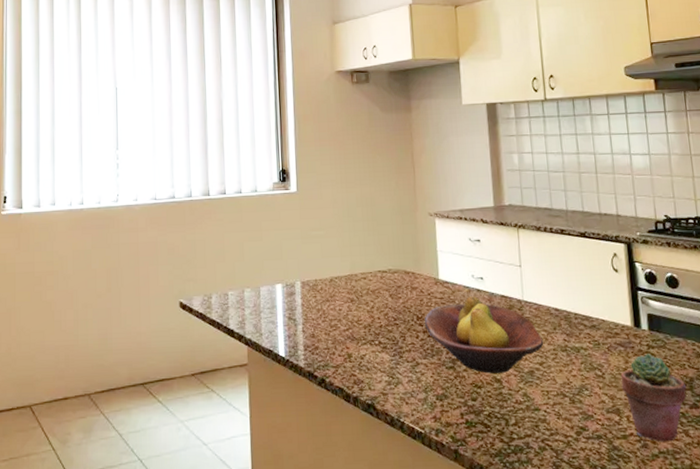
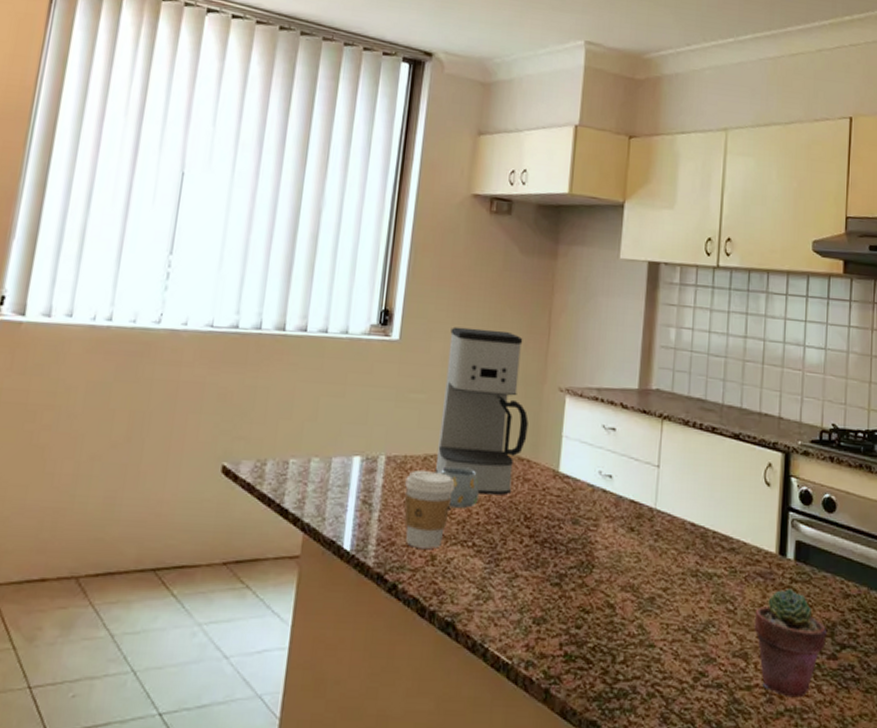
coffee cup: none [319,289,358,349] -> present [404,469,455,549]
coffee maker: none [335,174,409,303] -> present [435,326,529,495]
mug: none [345,284,378,315] -> present [440,466,479,508]
fruit bowl: present [424,296,544,374] -> none [532,497,672,597]

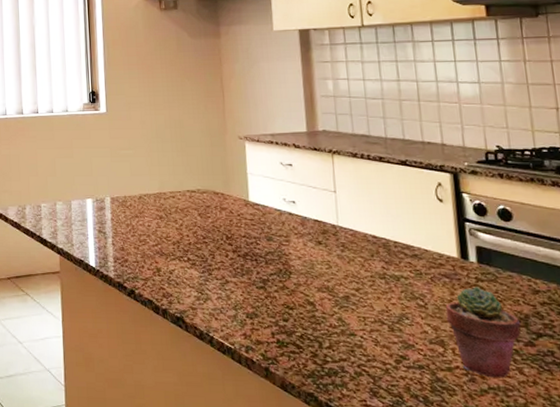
coffee cup: present [404,469,455,549] -> none [128,206,167,263]
coffee maker: present [435,326,529,495] -> none [144,97,218,221]
mug: present [440,466,479,508] -> none [154,202,187,232]

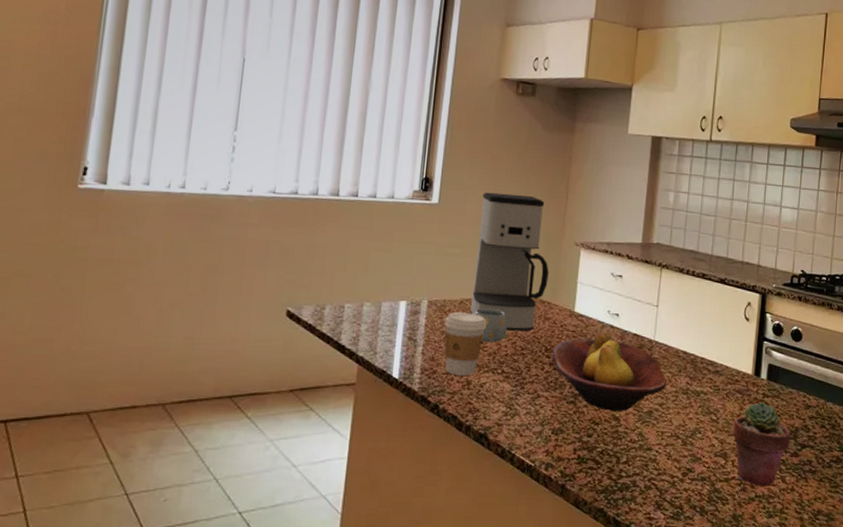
coffee cup: none [128,206,167,263] -> present [444,311,487,376]
coffee maker: none [144,97,218,221] -> present [469,192,549,331]
mug: none [154,202,187,232] -> present [474,308,507,342]
fruit bowl: none [233,219,360,296] -> present [552,332,667,411]

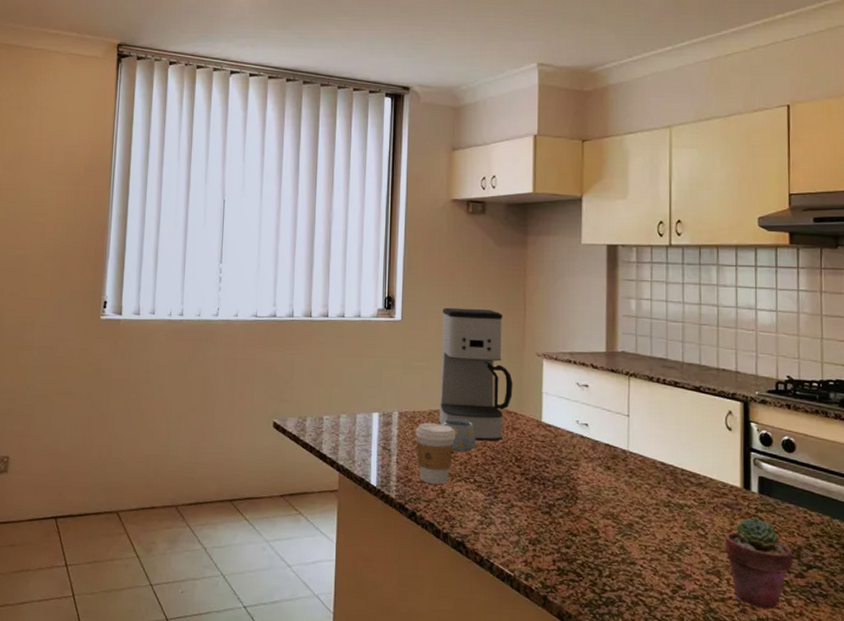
fruit bowl: present [552,332,667,411] -> none [522,442,646,523]

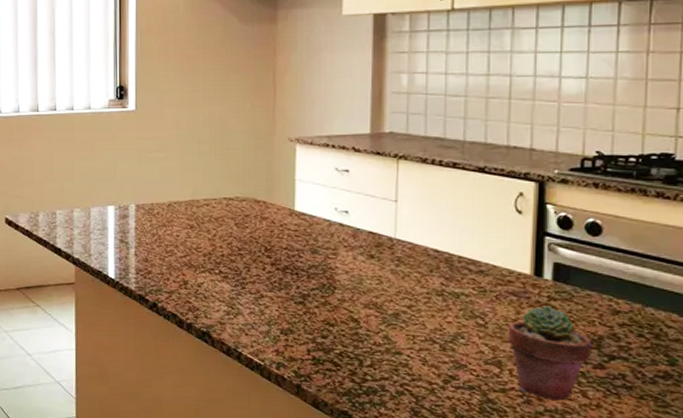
coffee cup: present [415,422,456,484] -> none [154,214,198,276]
coffee maker: present [438,307,513,441] -> none [179,93,261,232]
mug: present [443,419,476,452] -> none [184,210,220,243]

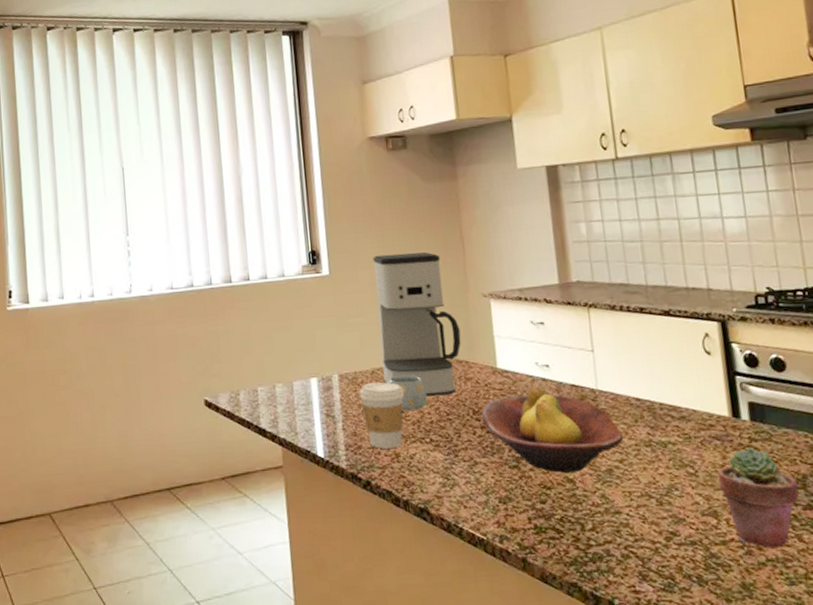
coffee cup: none [154,214,198,276] -> present [359,382,404,449]
coffee maker: none [179,93,261,232] -> present [373,252,461,397]
mug: none [184,210,220,243] -> present [389,375,428,411]
fruit bowl: none [273,231,416,313] -> present [481,386,624,473]

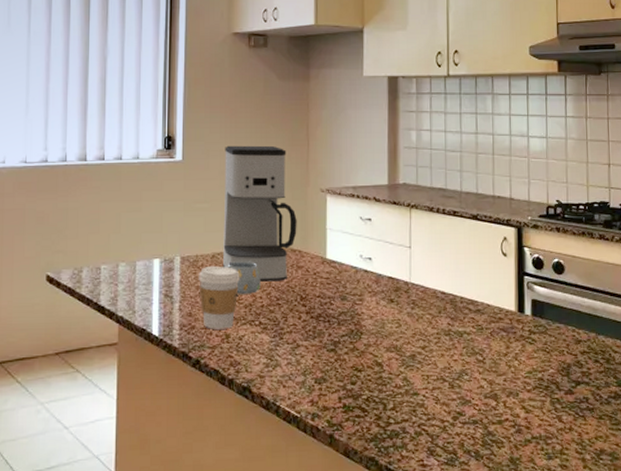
fruit bowl: present [481,386,624,473] -> none [308,277,428,357]
potted succulent: present [717,447,799,548] -> none [501,339,564,427]

